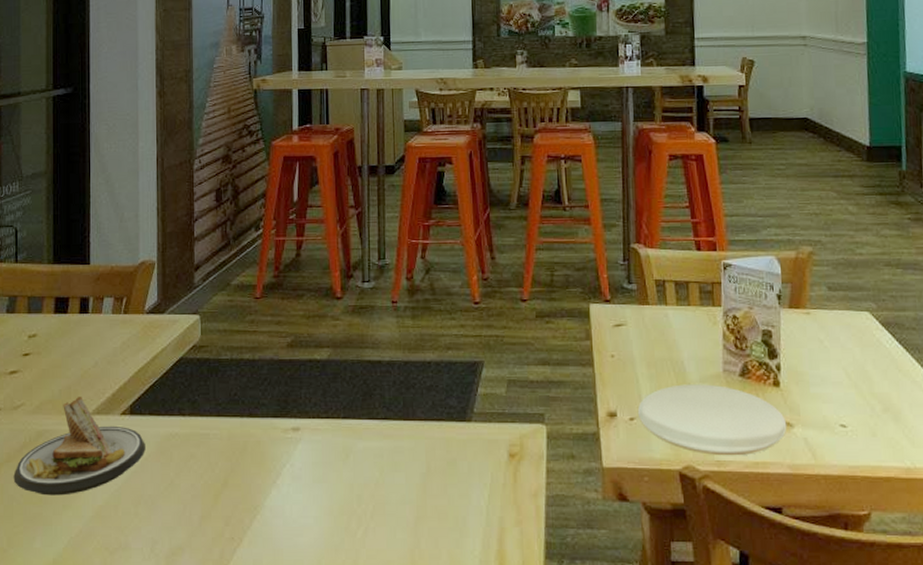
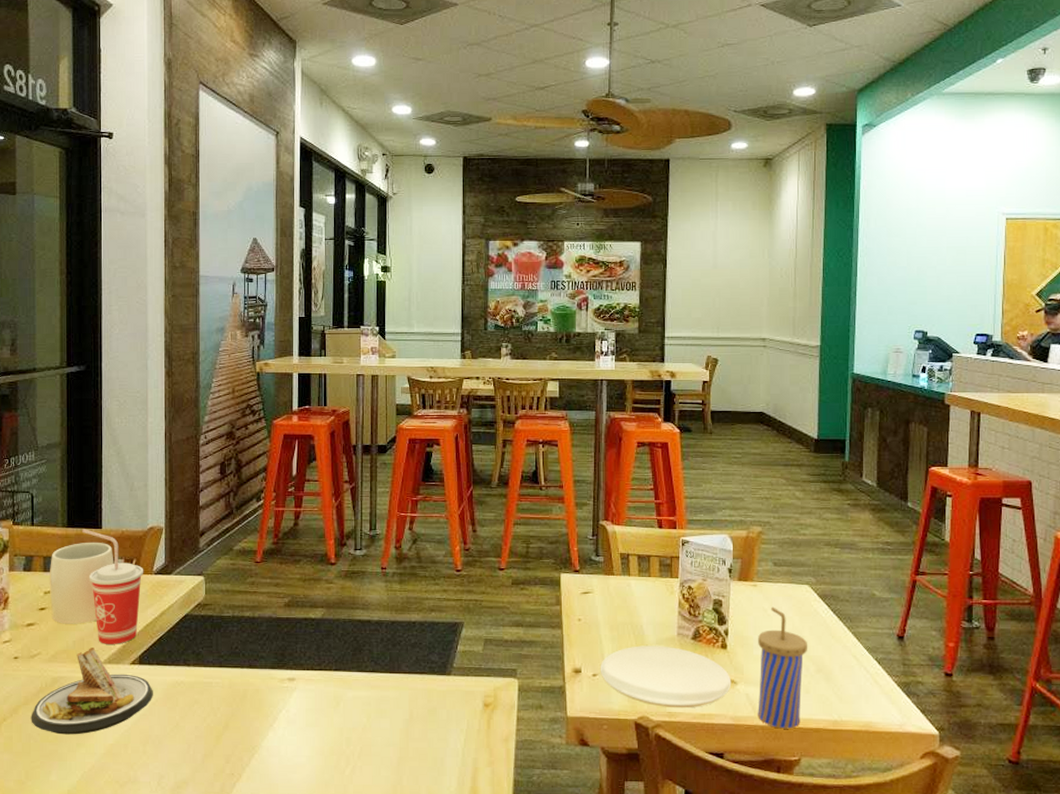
mug: none [33,279,103,371] -> present [49,542,114,624]
beverage cup: none [68,265,135,393] -> present [81,529,144,644]
beverage cup: none [814,337,873,478] -> present [758,606,808,729]

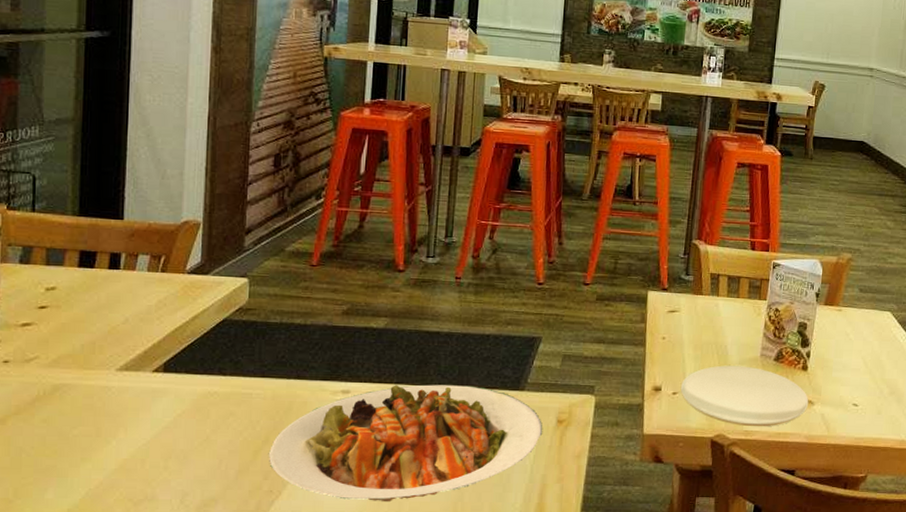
sandwich: present [31,648,153,735] -> none [23,352,180,449]
mug: present [49,542,114,624] -> none [52,234,138,326]
beverage cup: present [81,529,144,644] -> none [97,219,175,350]
salad: none [228,671,471,785] -> present [268,384,543,502]
beverage cup: present [758,606,808,729] -> none [830,331,885,448]

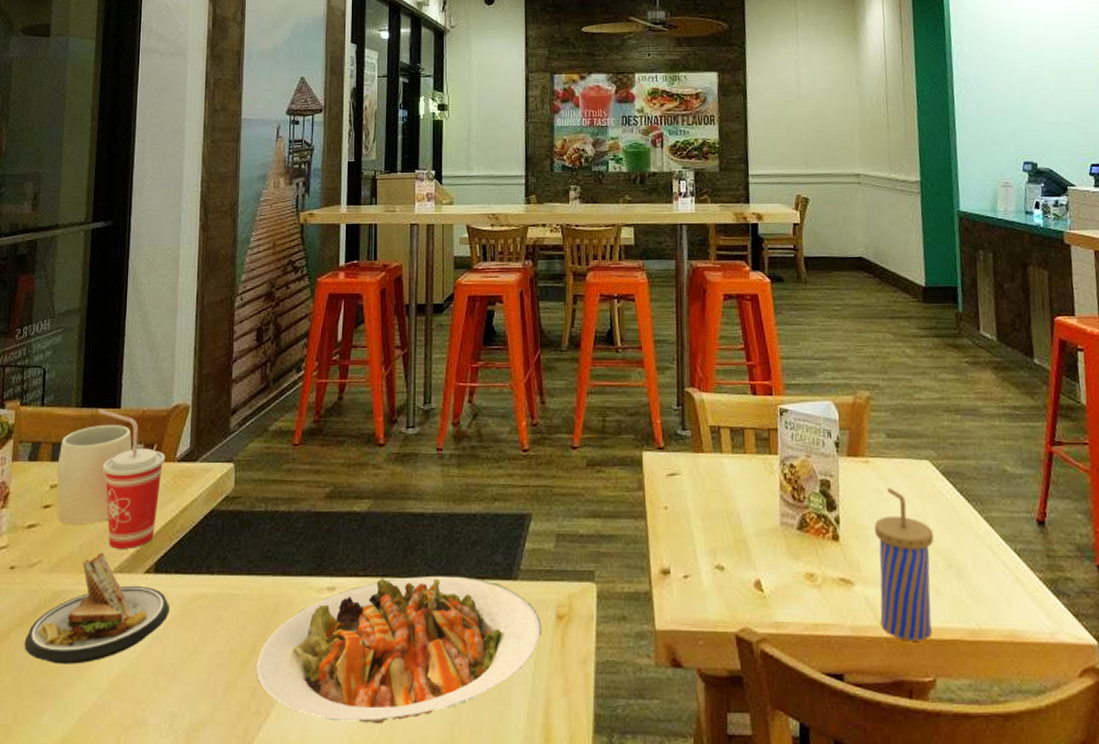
sandwich: none [23,352,180,449] -> present [24,553,170,664]
mug: none [52,234,138,326] -> present [56,424,133,525]
beverage cup: none [97,219,175,350] -> present [97,409,166,549]
plate: present [680,365,809,427] -> none [691,538,848,617]
beverage cup: none [830,331,885,448] -> present [874,487,934,641]

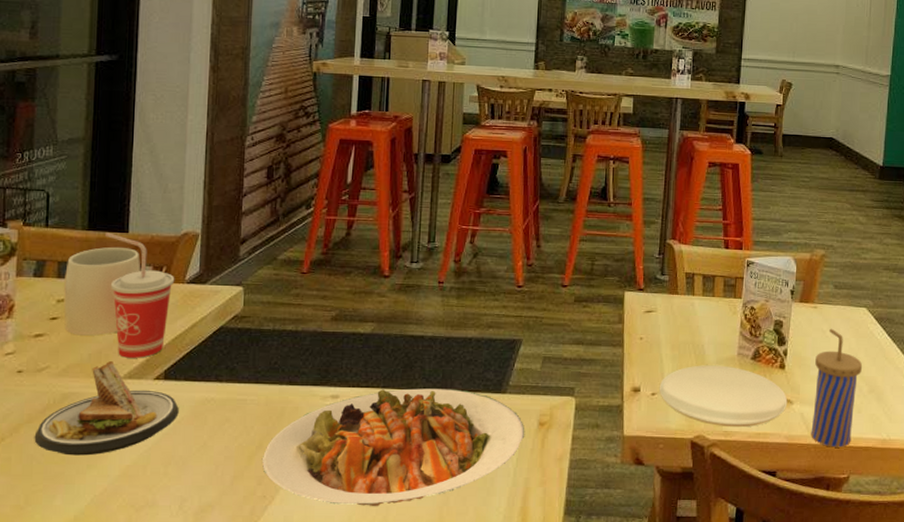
plate: none [691,538,848,617] -> present [659,365,788,428]

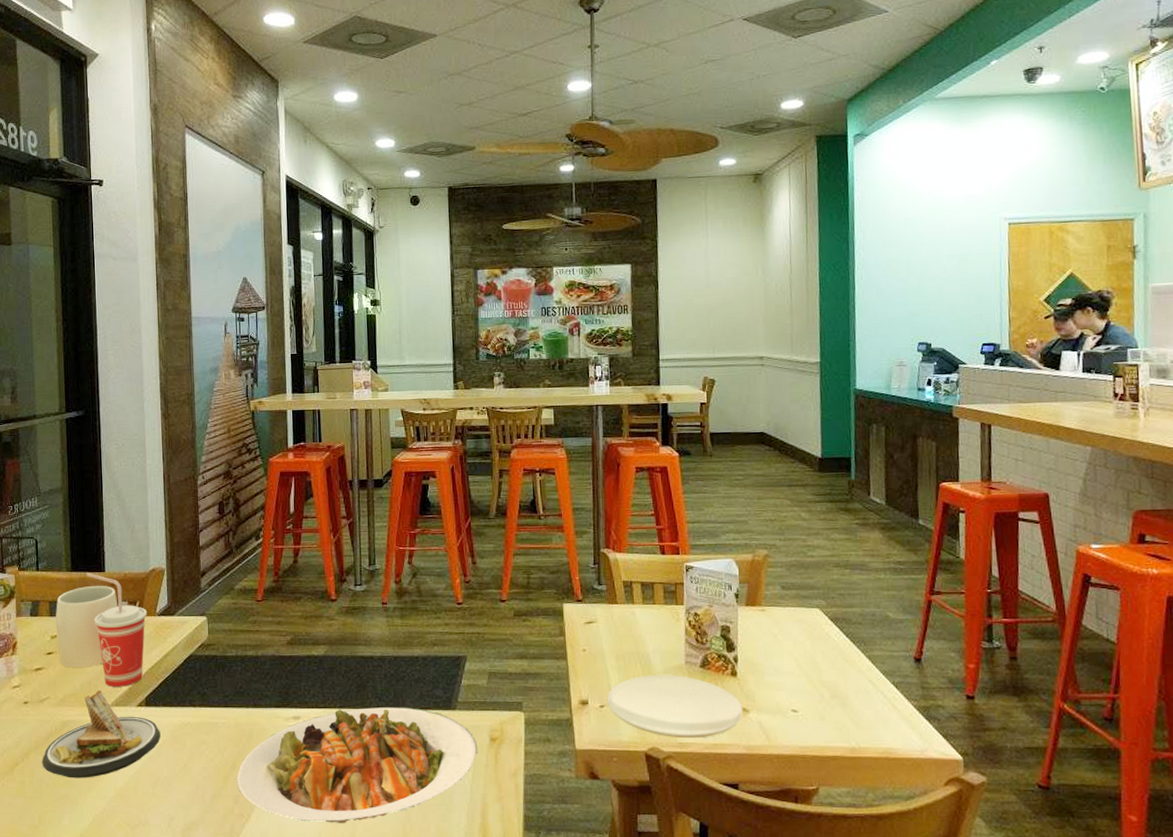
beverage cup: present [811,328,863,448] -> none [769,631,822,757]

